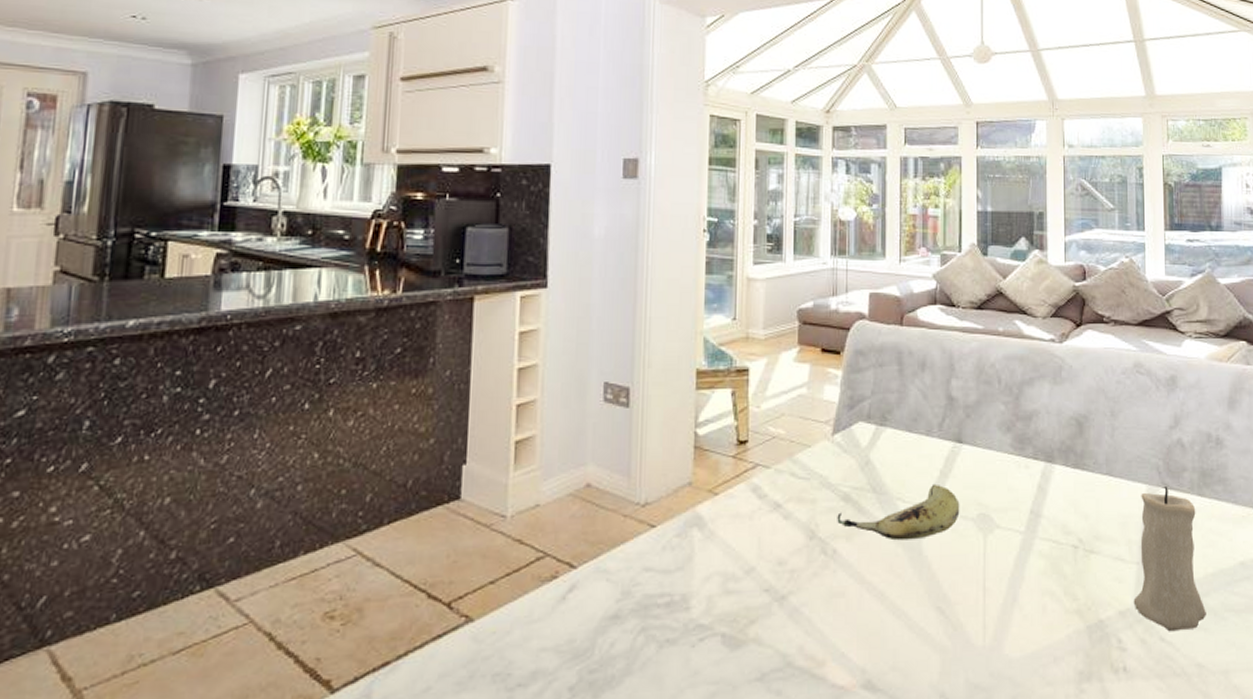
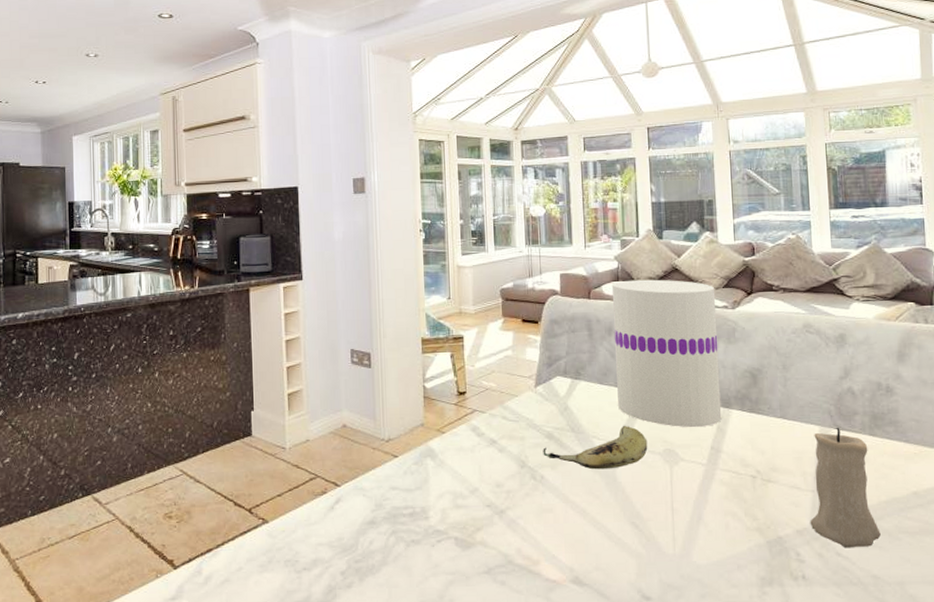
vase: none [927,304,1044,487] -> present [611,279,722,428]

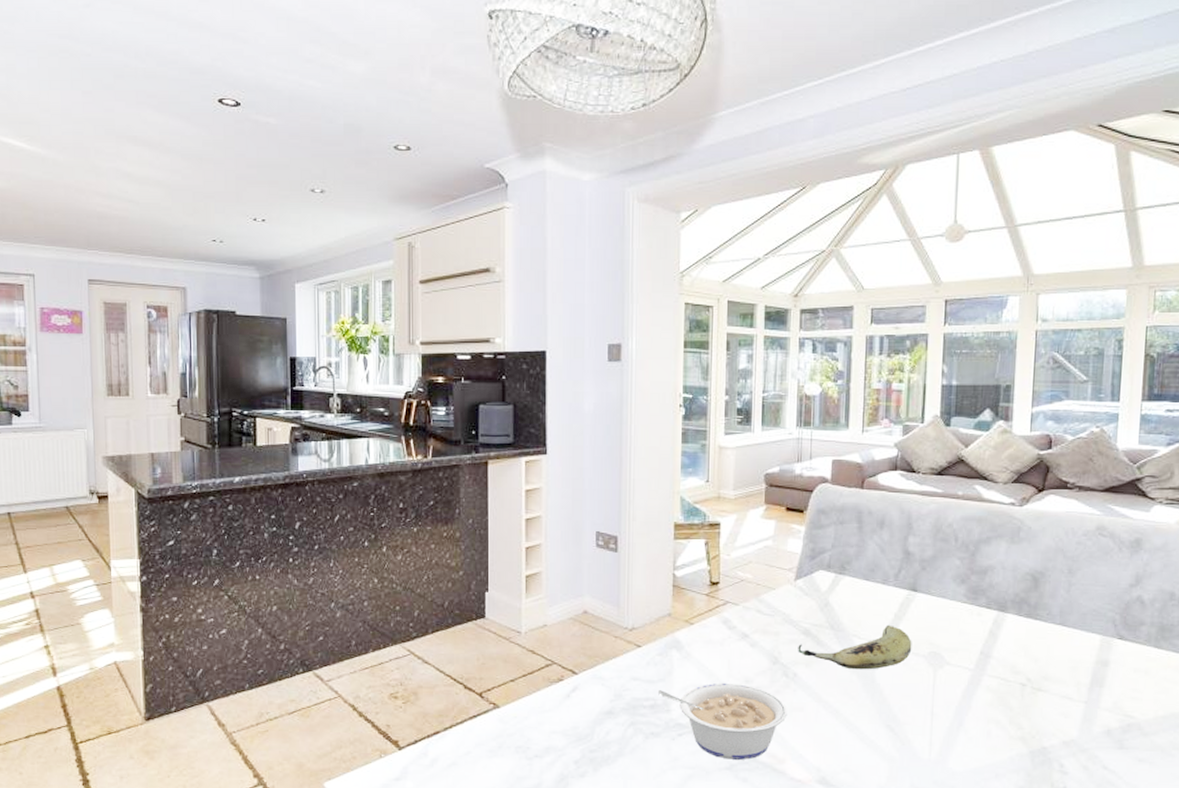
legume: none [416,488,538,563] -> present [658,682,788,760]
vase: present [611,279,722,428] -> none [884,470,1003,631]
candle: present [810,428,881,548] -> none [1078,638,1153,762]

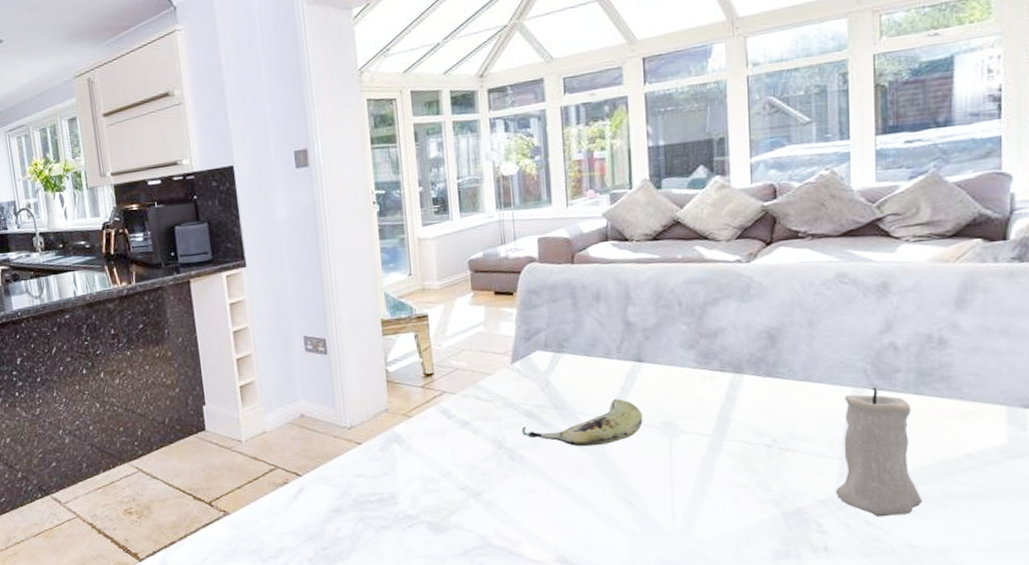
legume: present [658,682,788,760] -> none [384,471,518,546]
candle: none [1078,638,1153,762] -> present [835,388,922,517]

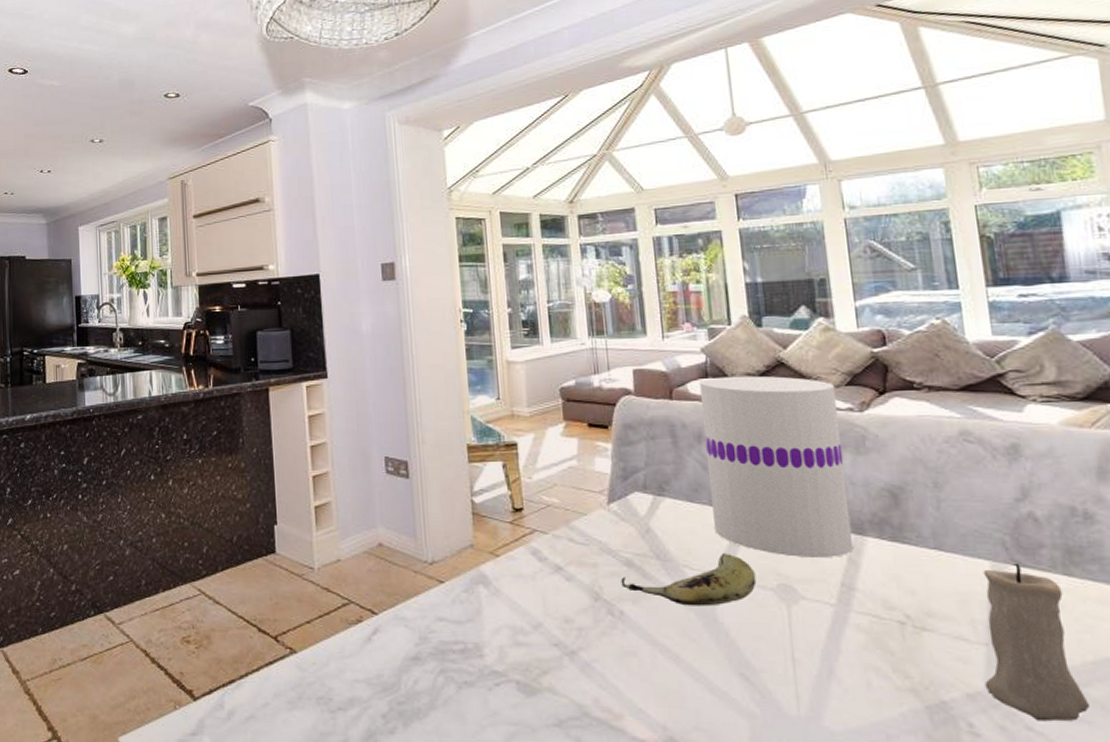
vase: none [599,234,732,398] -> present [698,375,854,559]

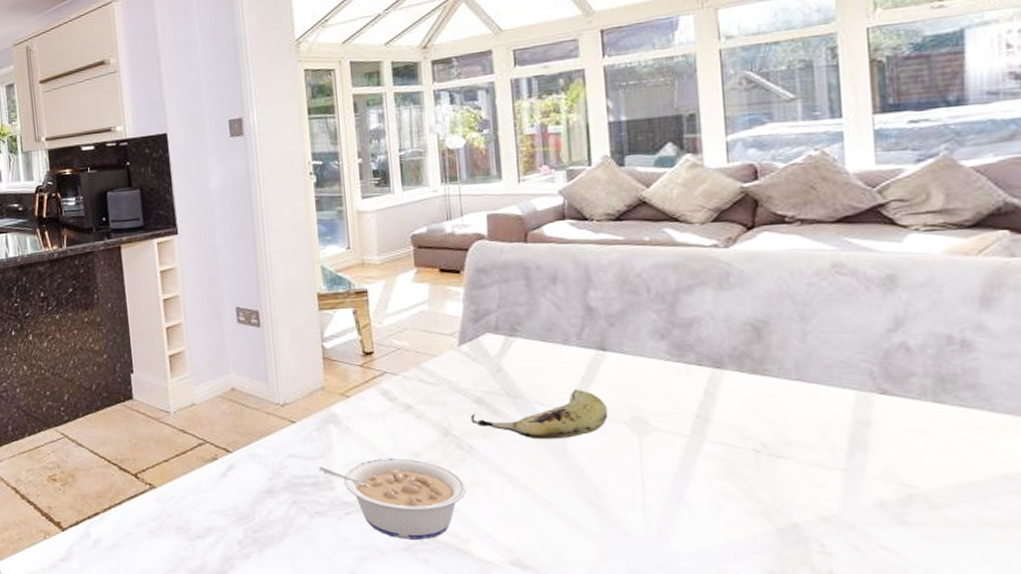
legume: none [468,623,619,715] -> present [319,457,467,540]
vase: present [698,375,854,559] -> none [555,215,711,393]
candle: present [983,564,1090,722] -> none [840,393,949,541]

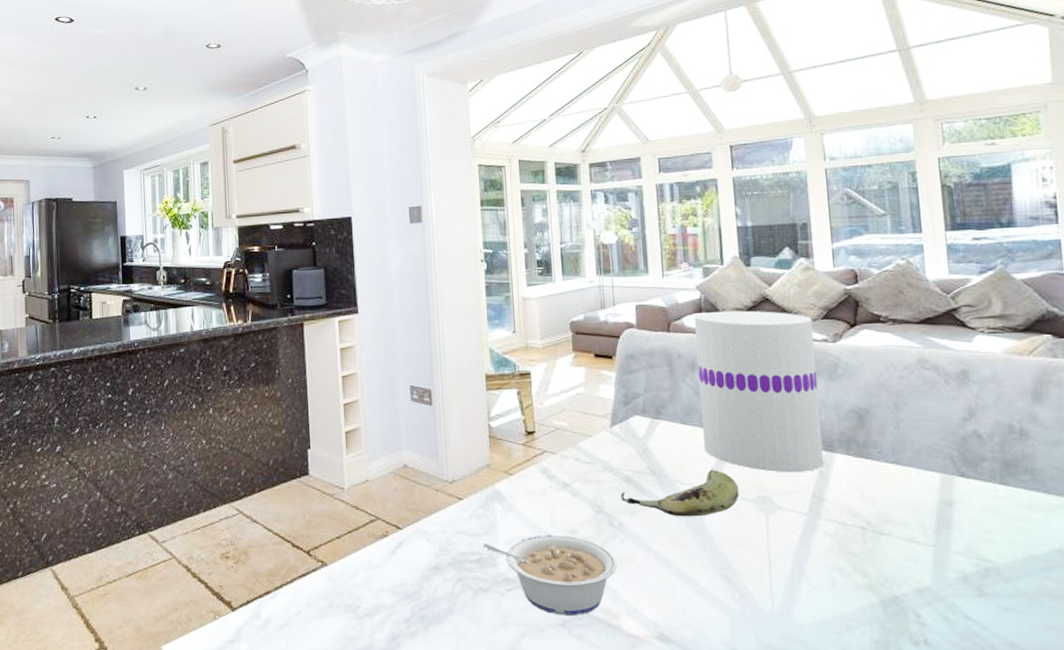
vase: none [555,215,711,393] -> present [693,310,824,473]

